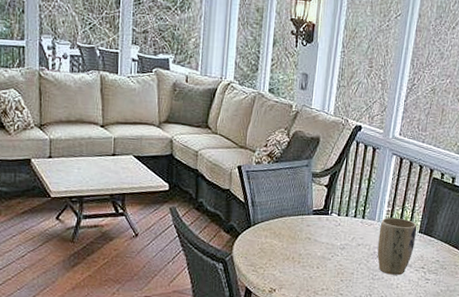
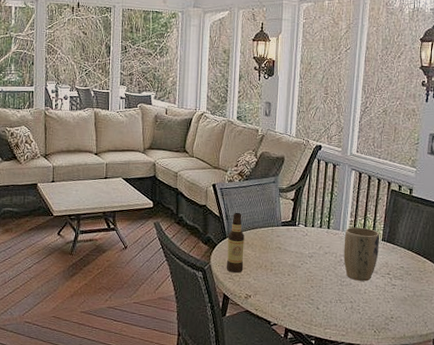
bottle: none [249,198,272,265] -> present [226,212,245,273]

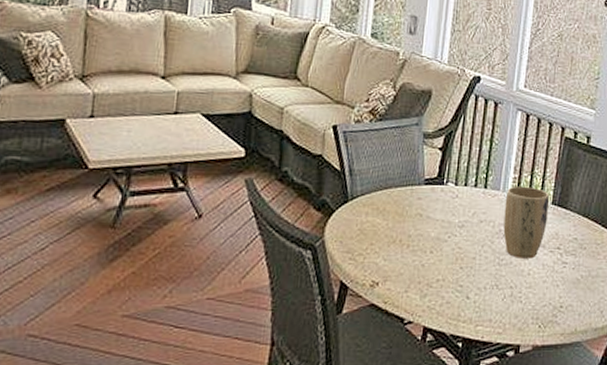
bottle: present [226,212,245,273] -> none [346,165,374,251]

